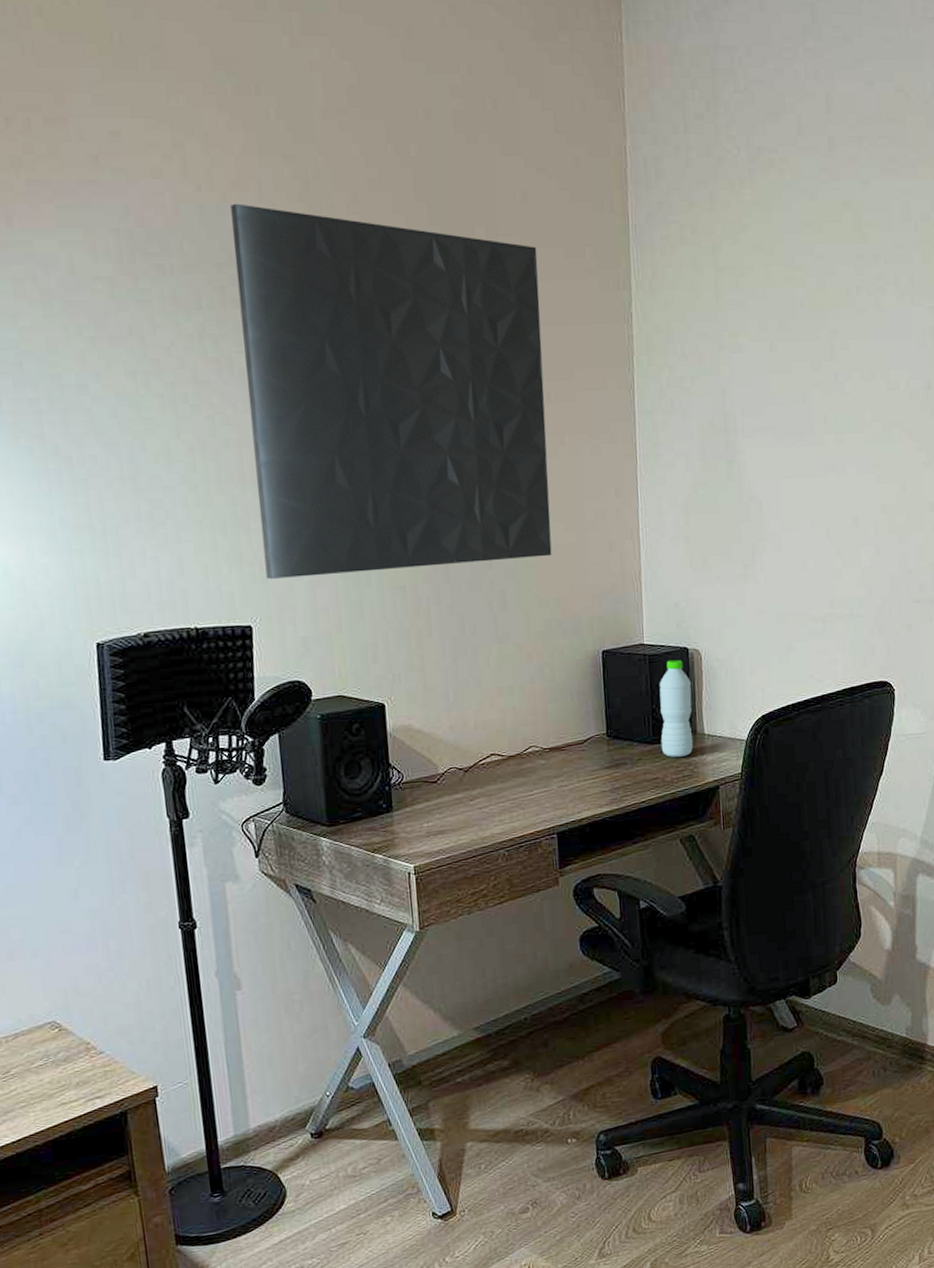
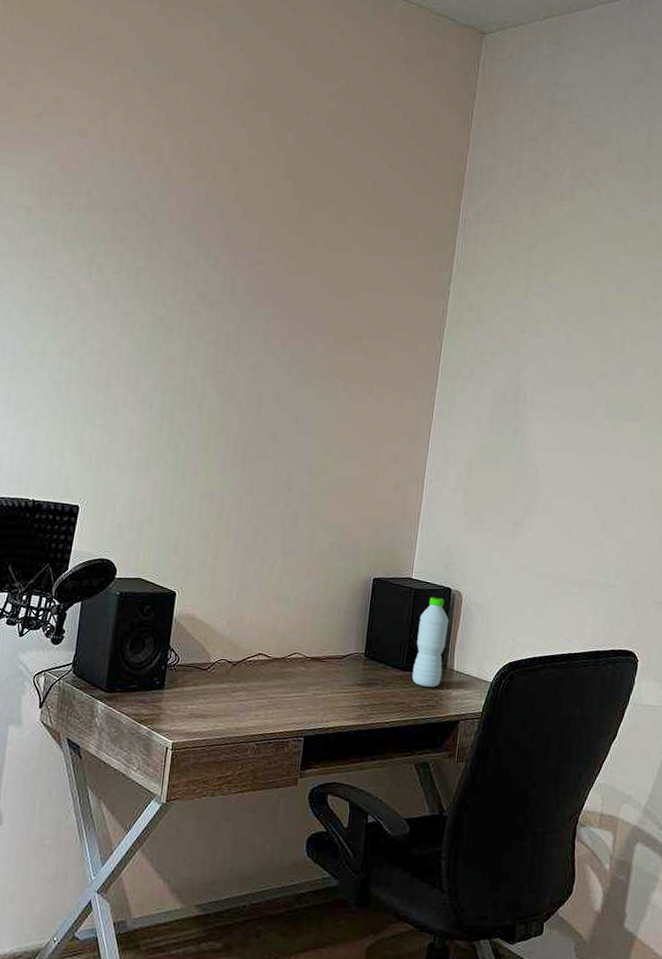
acoustic panel: present [231,203,552,579] -> none [100,162,377,487]

